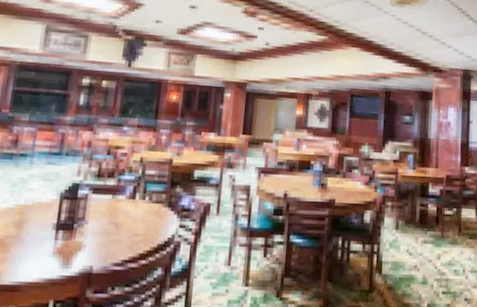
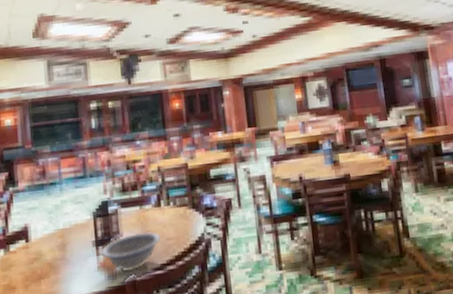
decorative bowl: none [60,223,128,262] -> present [101,231,161,272]

